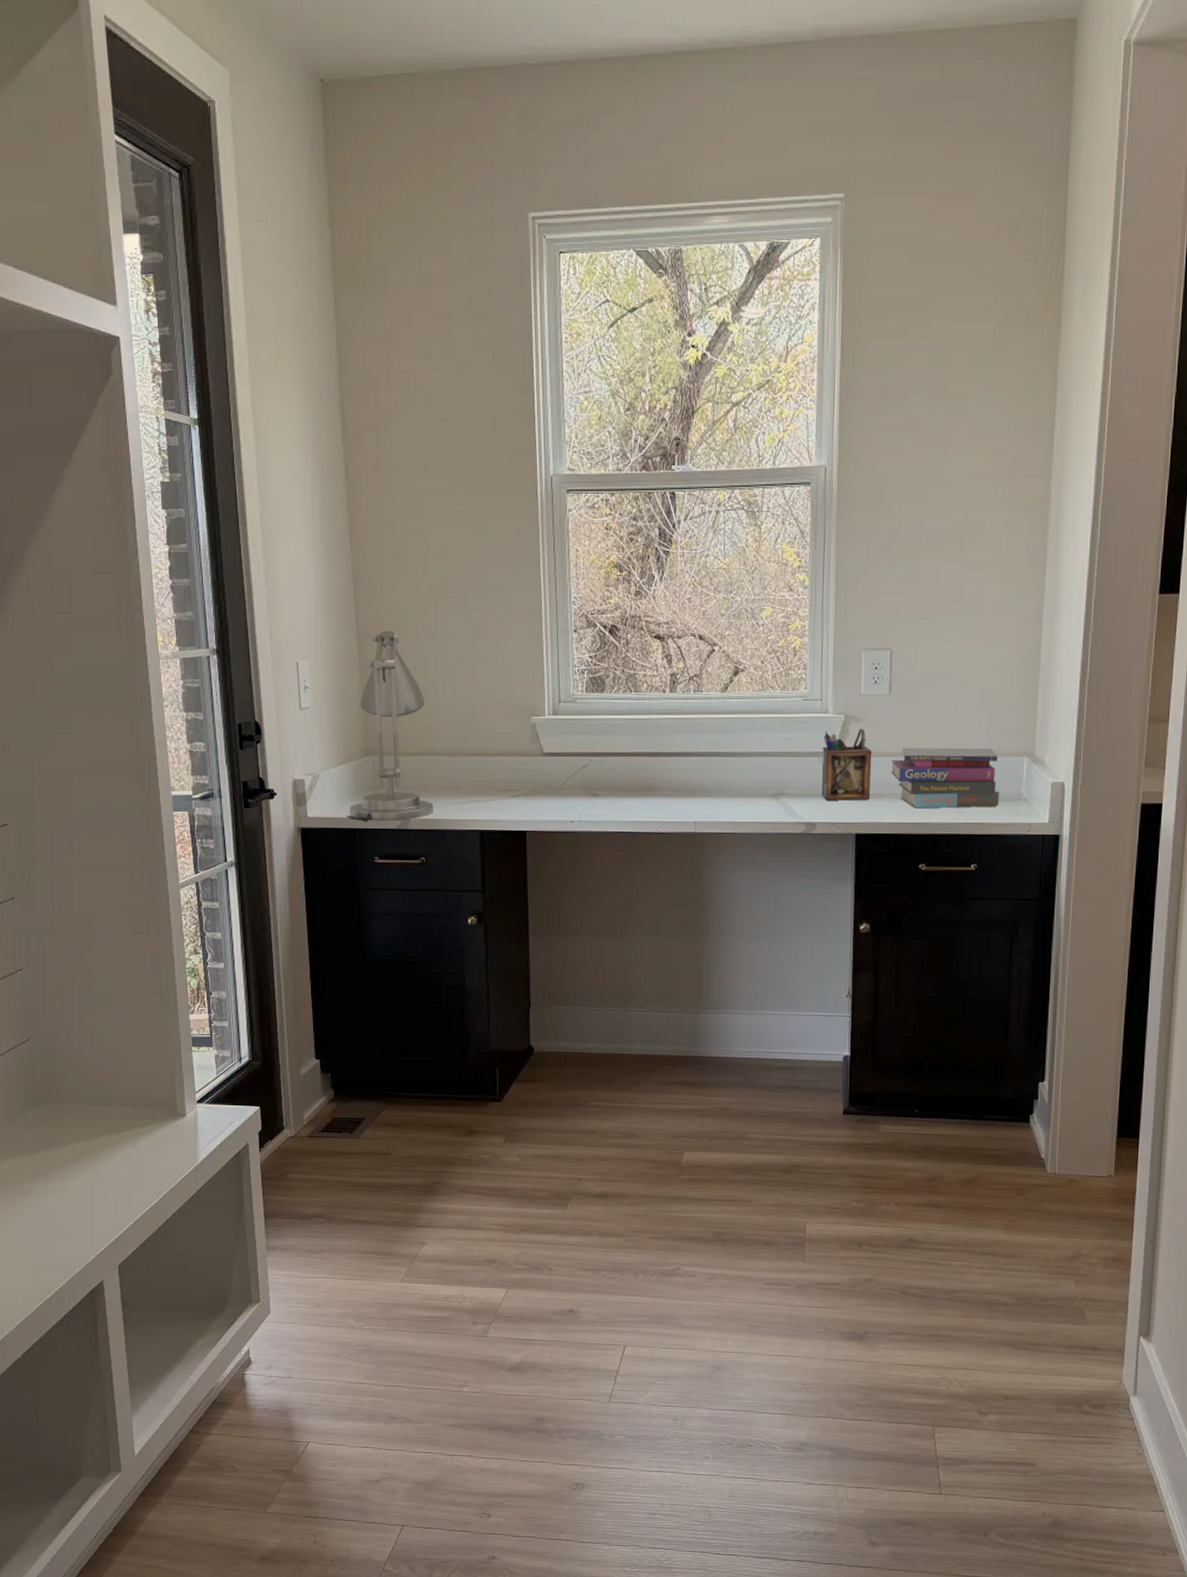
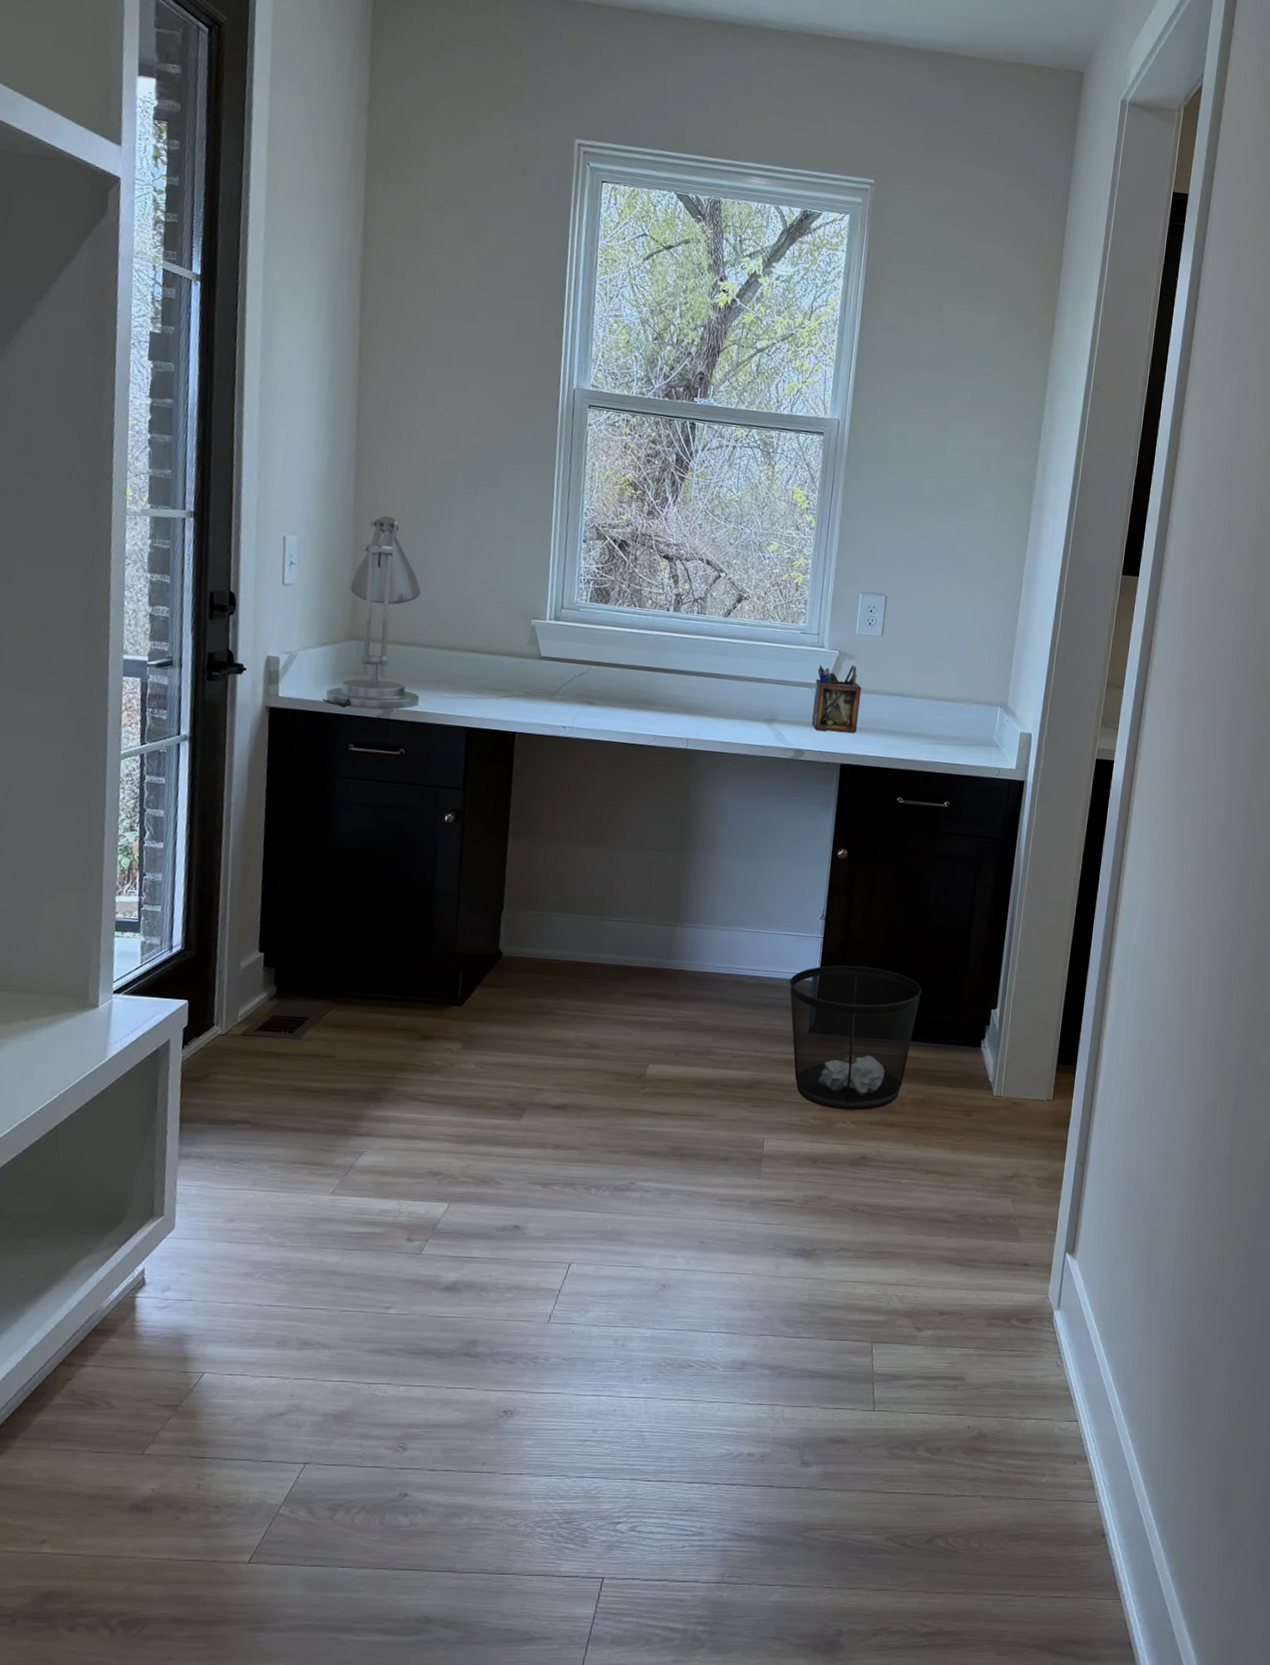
waste bin: none [819,1043,961,1192] -> present [789,965,922,1111]
books: present [891,747,1000,809] -> none [878,687,976,750]

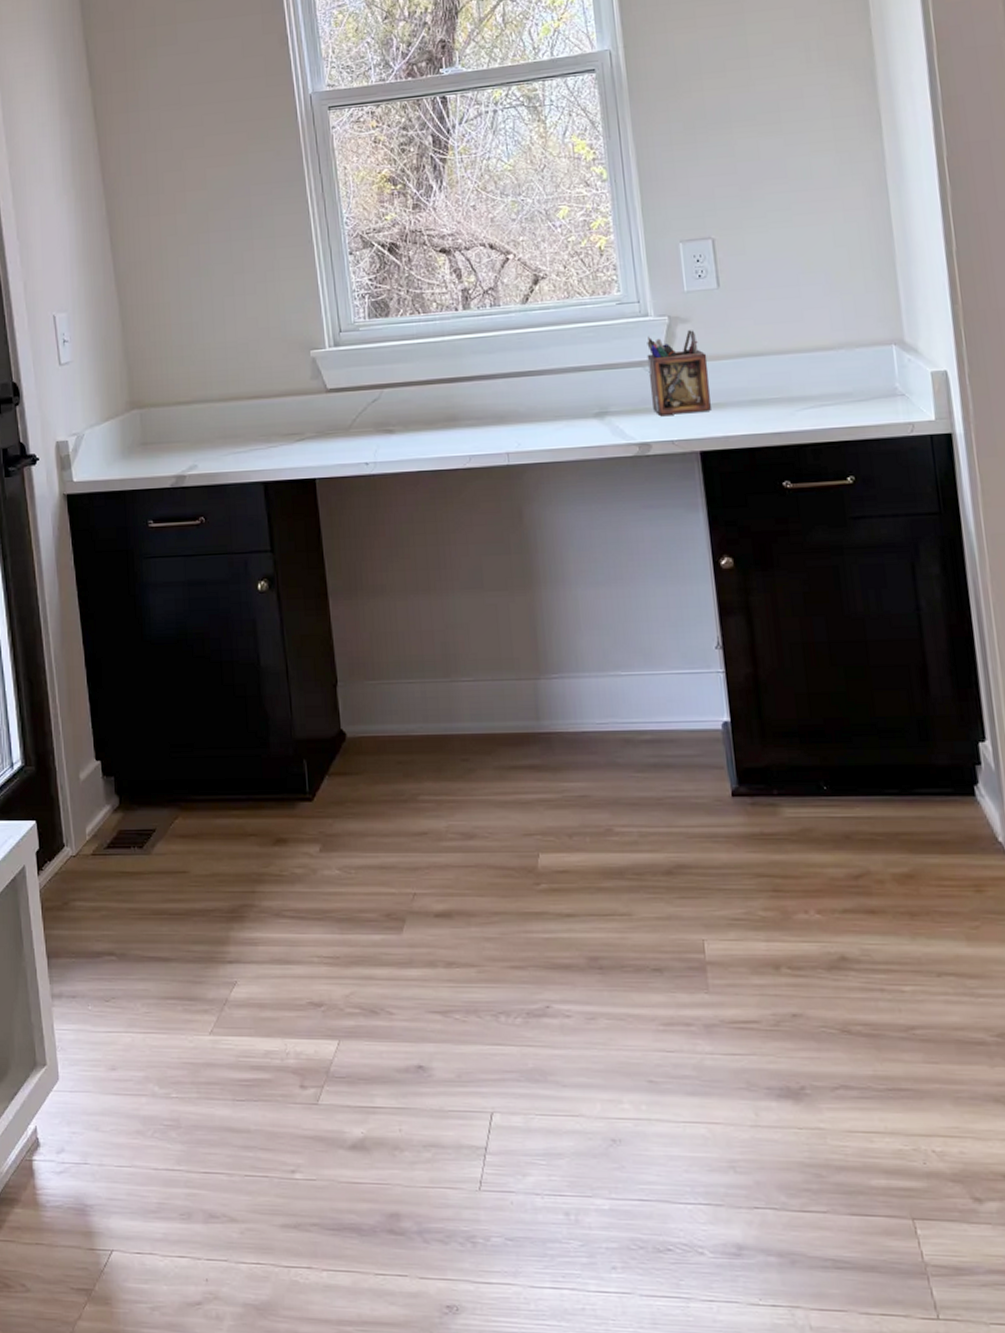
desk lamp: present [323,515,421,710] -> none [115,272,210,483]
waste bin: present [789,965,922,1111] -> none [693,702,875,895]

